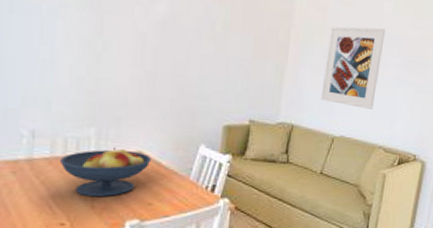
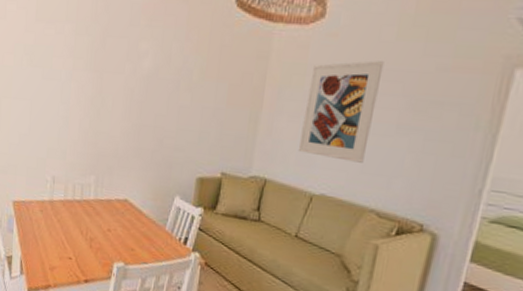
fruit bowl: present [60,148,152,197] -> none [70,195,135,239]

